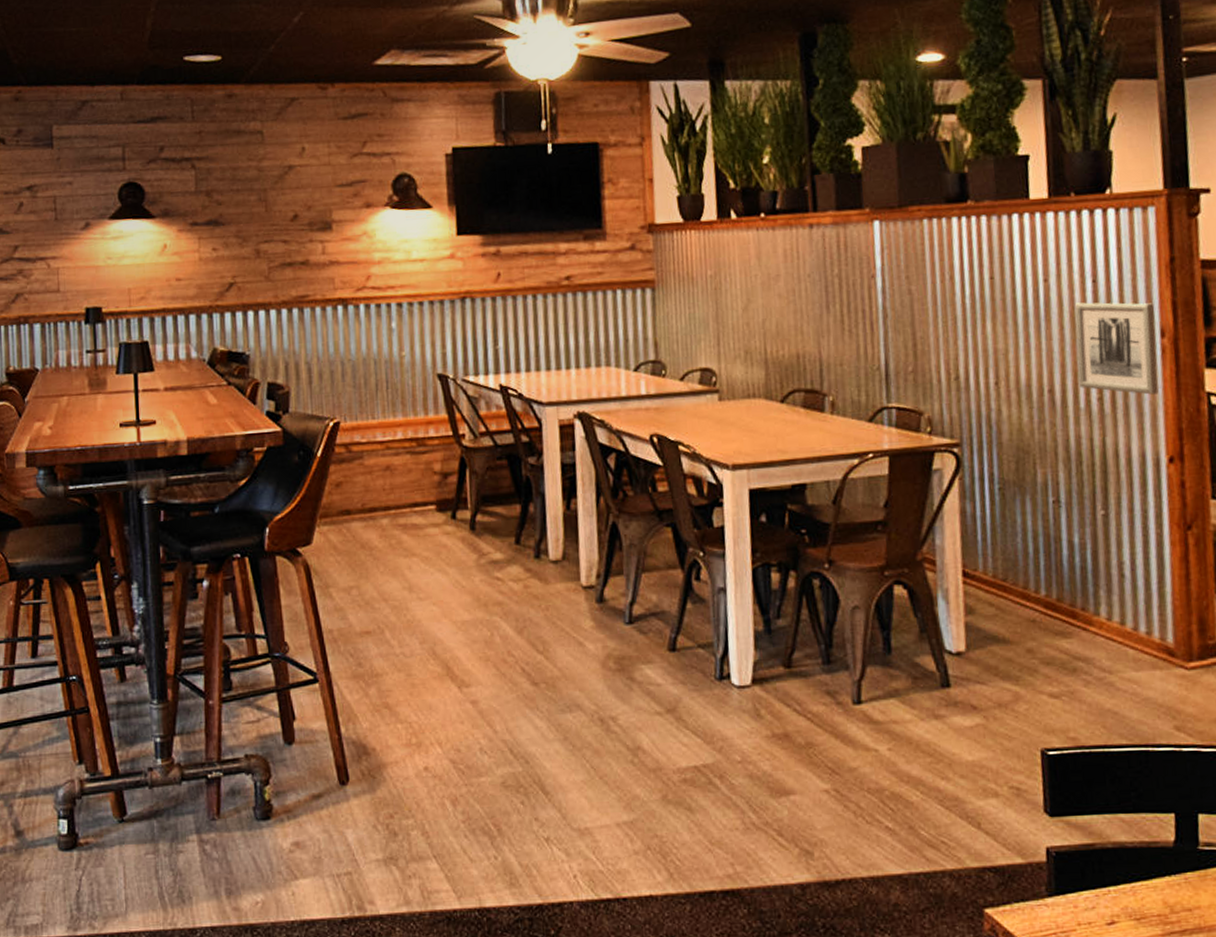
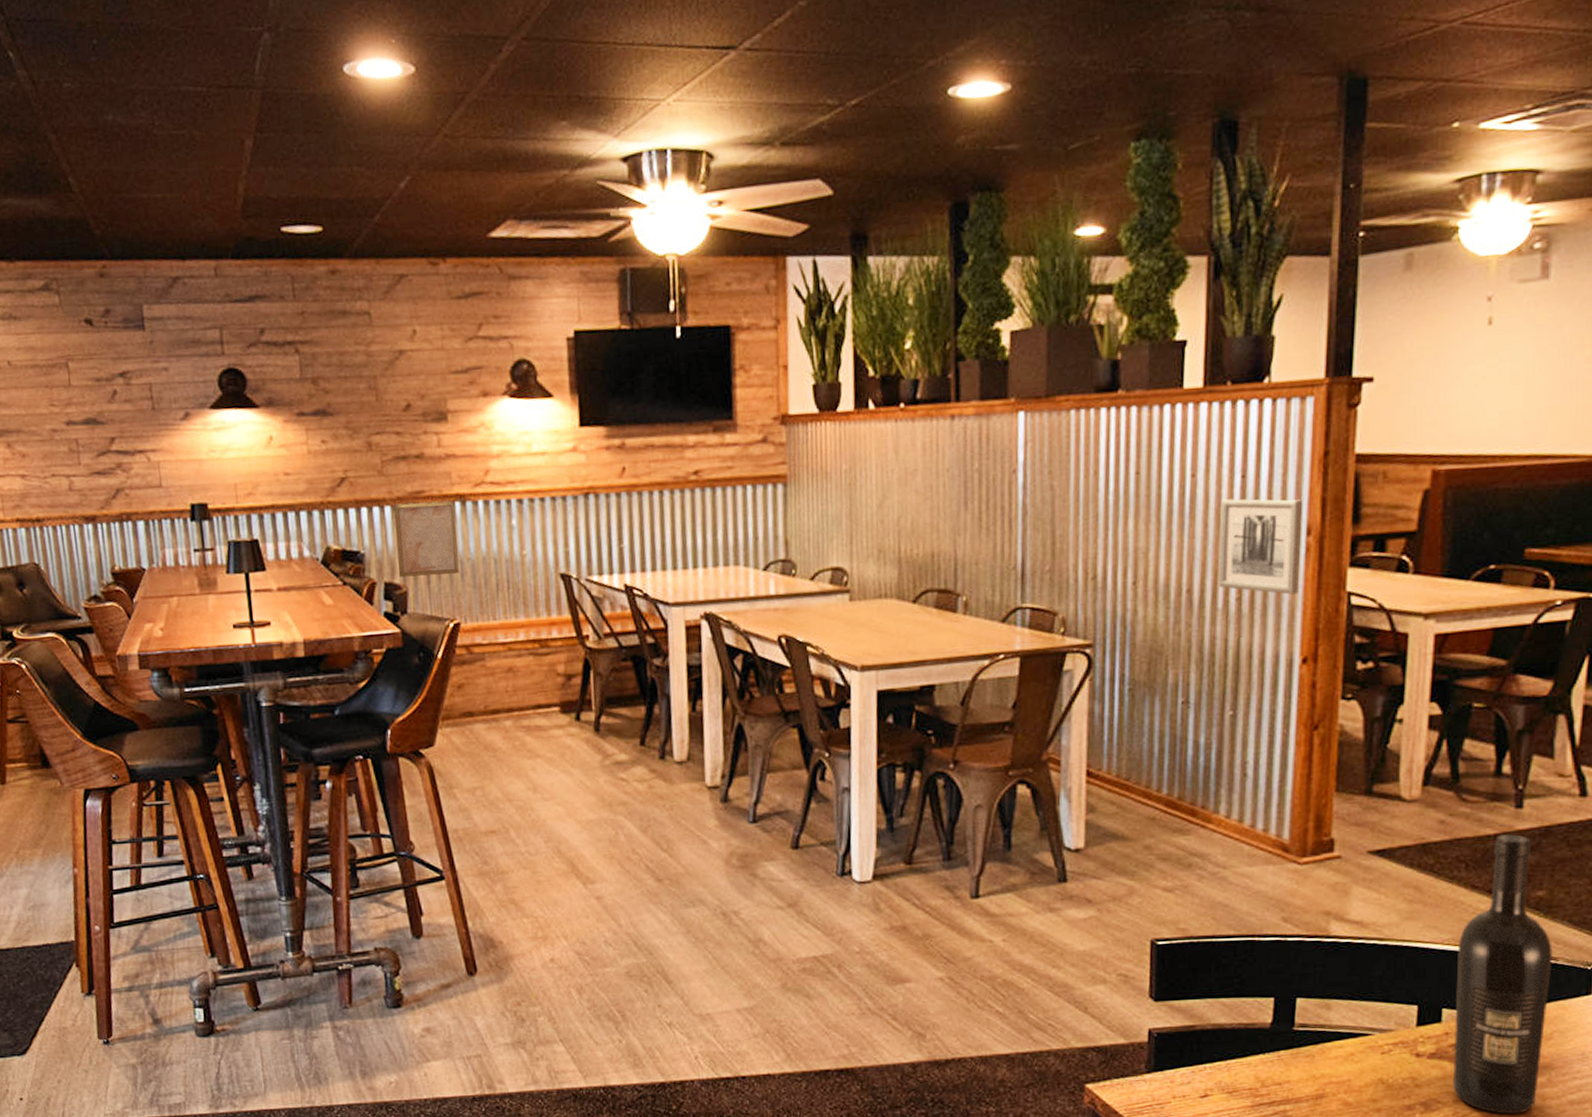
wall art: none [278,304,340,378] -> present [393,500,459,577]

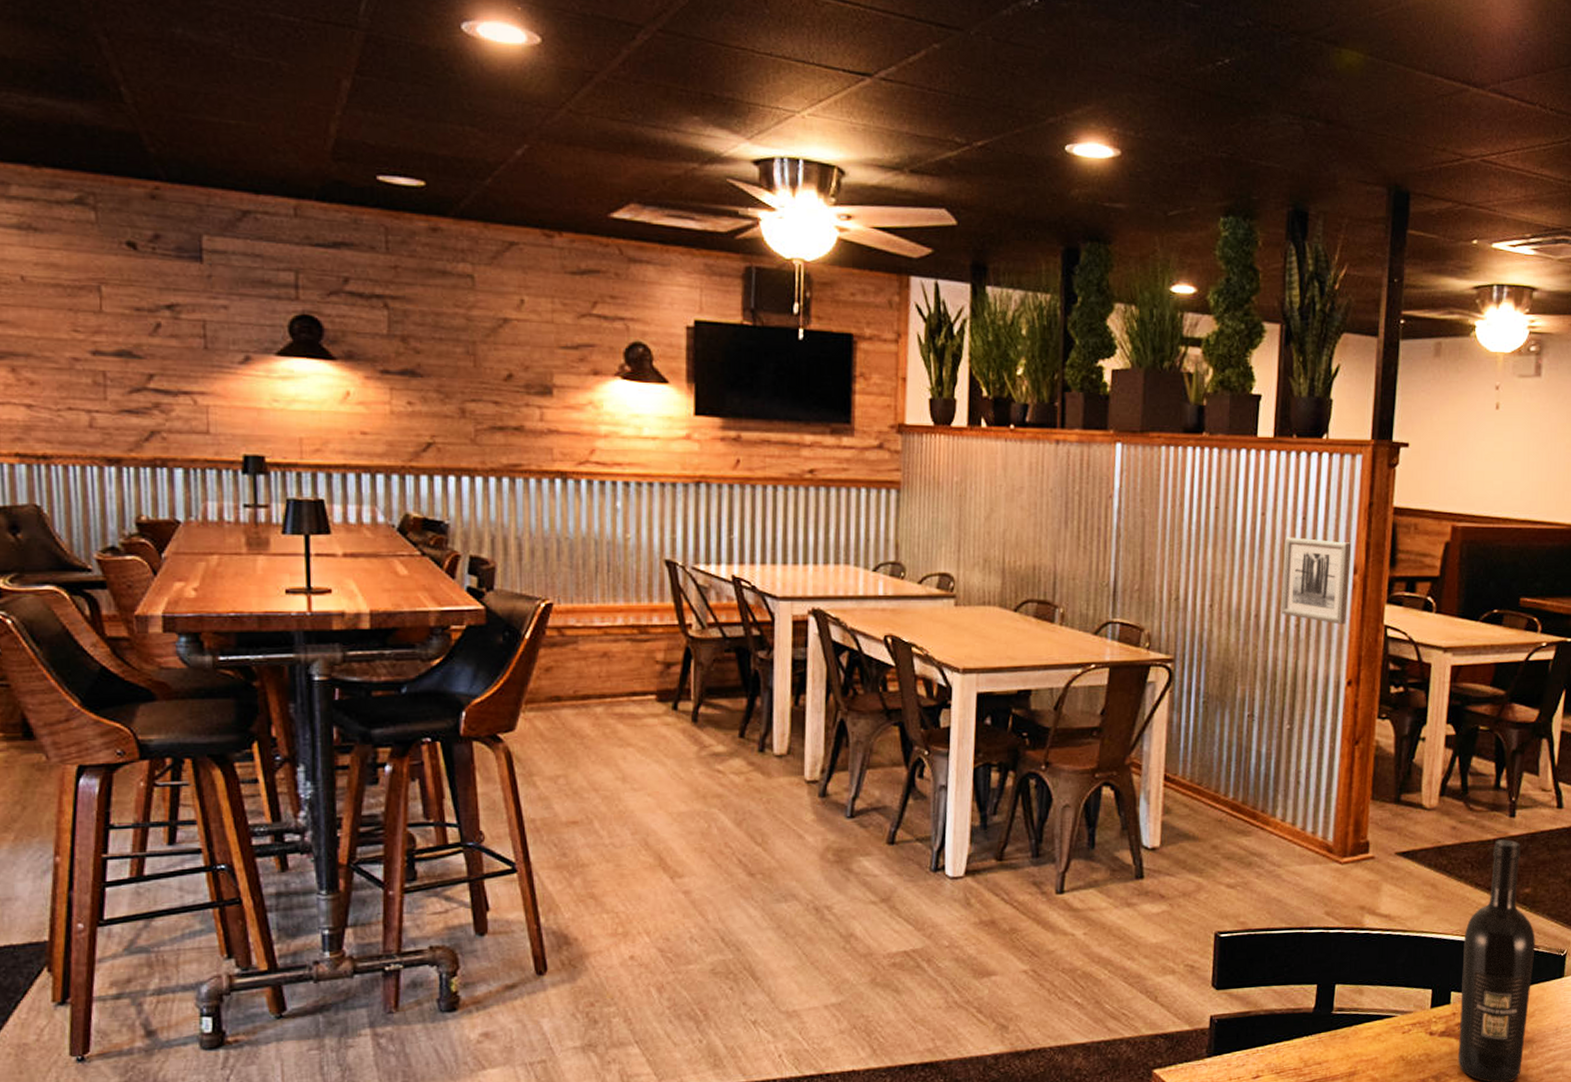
wall art: present [393,500,459,577] -> none [485,475,556,553]

